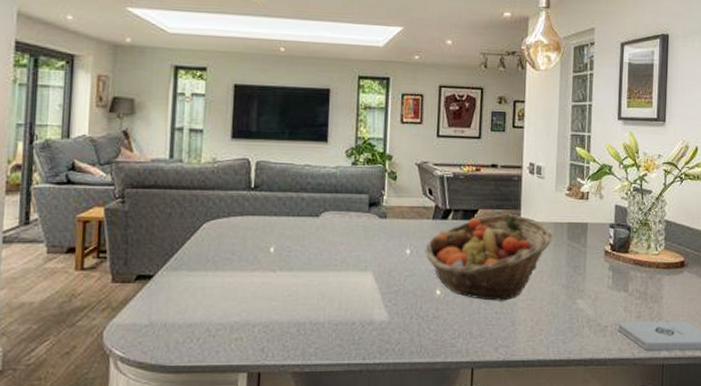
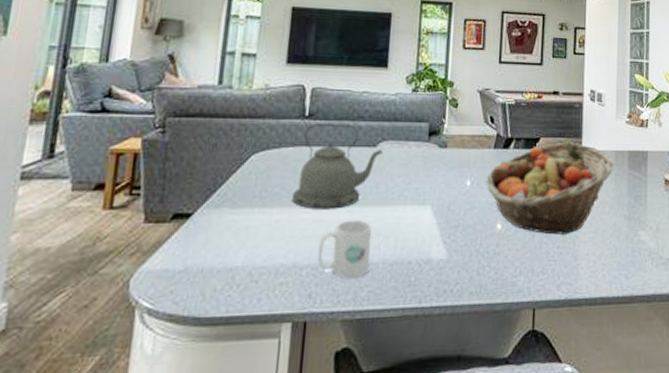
kettle: none [243,195,325,274] -> present [292,123,383,209]
mug: none [267,283,318,337] -> present [317,220,373,279]

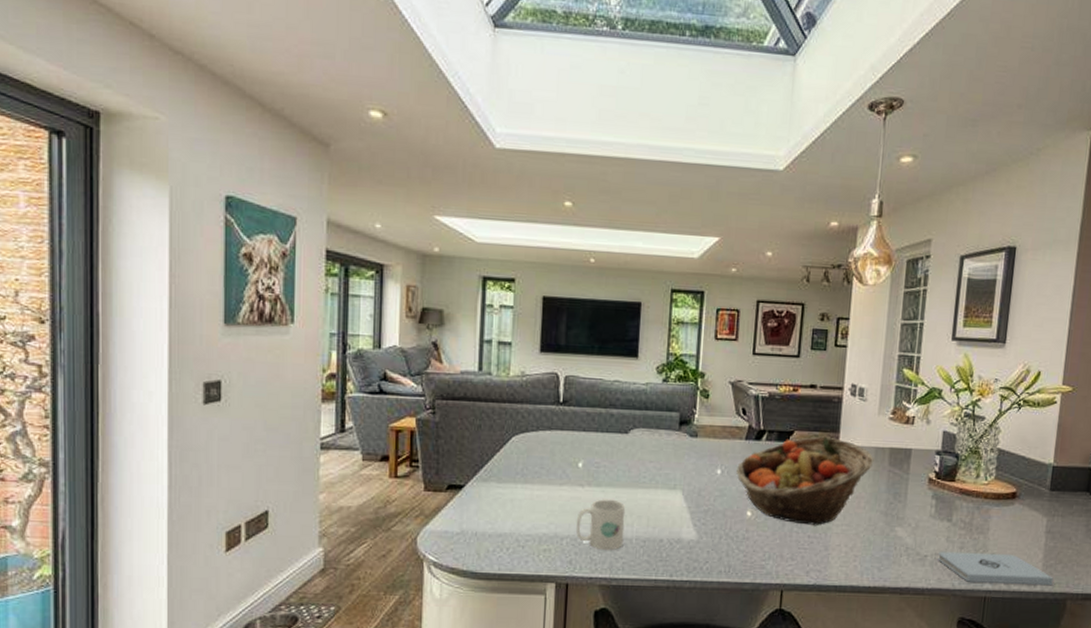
kettle: present [292,123,383,209] -> none [551,409,634,489]

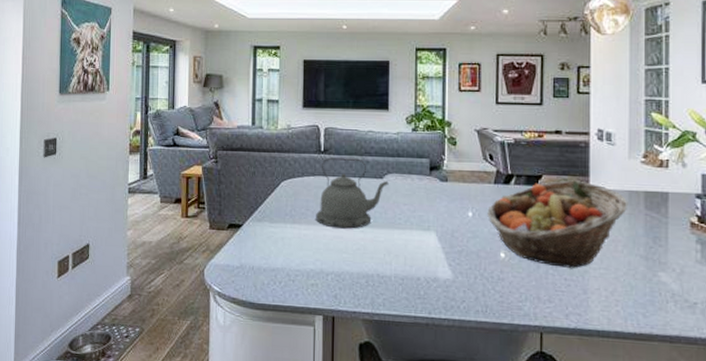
kettle: none [551,409,634,489] -> present [316,157,389,229]
mug: present [575,499,626,551] -> none [339,238,384,287]

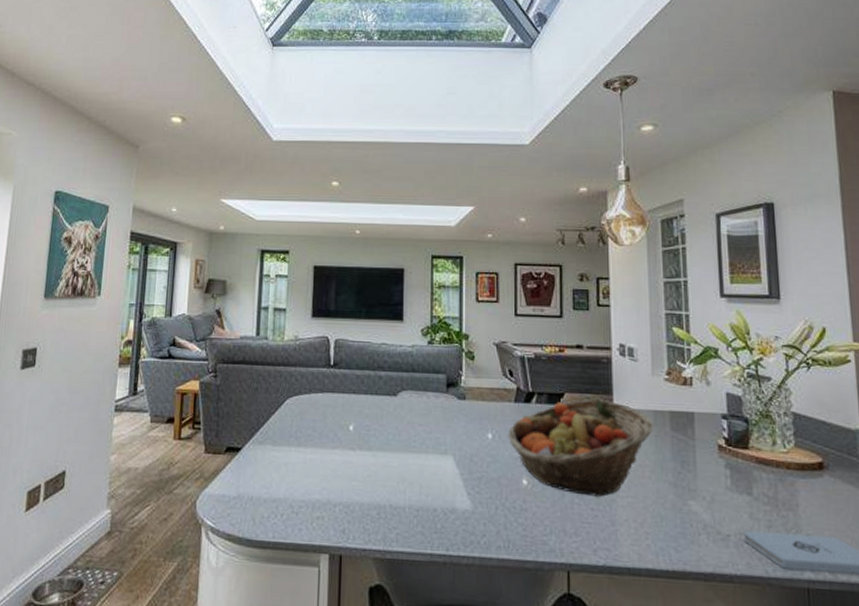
kettle: present [316,157,389,229] -> none [323,372,403,453]

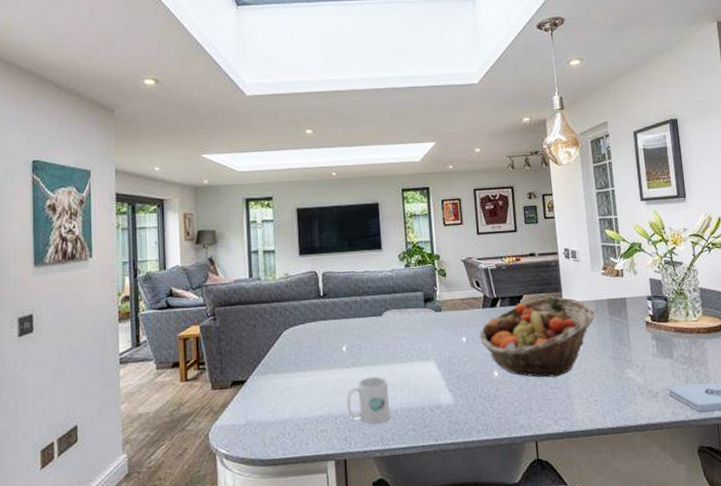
mug: none [348,464,397,520] -> present [346,376,391,425]

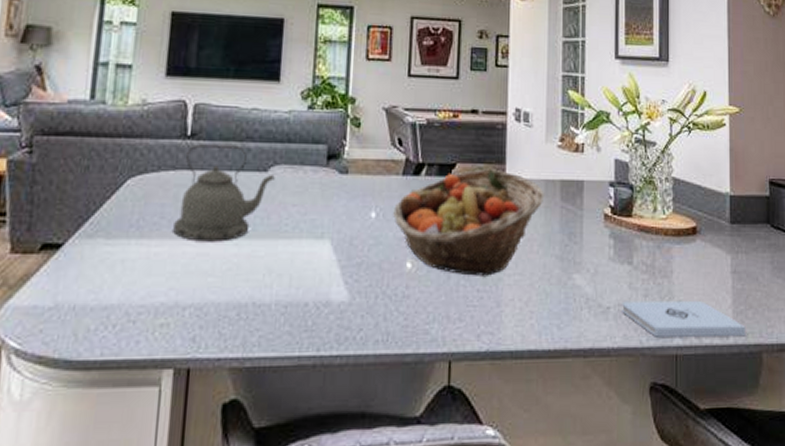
kettle: none [320,299,388,371] -> present [173,144,275,242]
mug: present [346,376,391,425] -> none [201,254,264,322]

